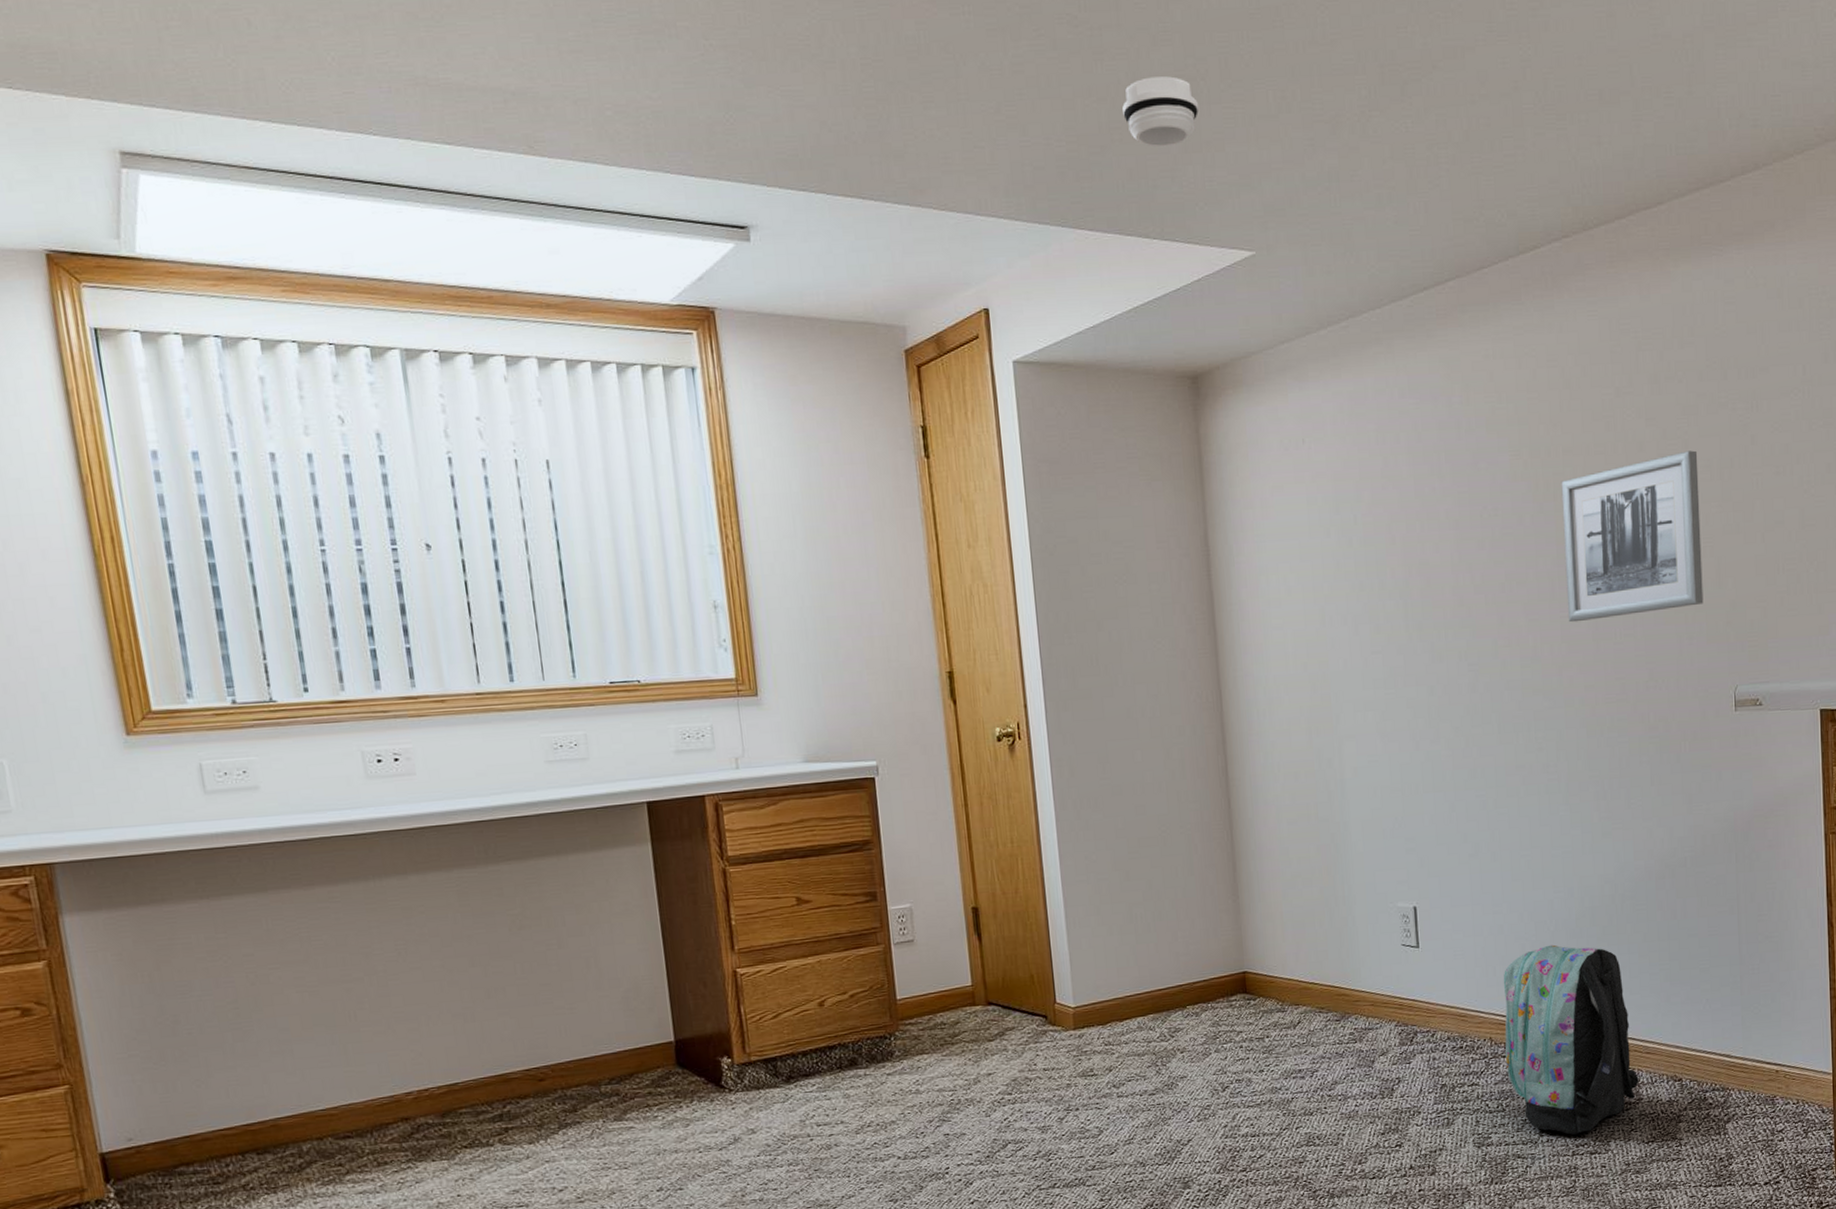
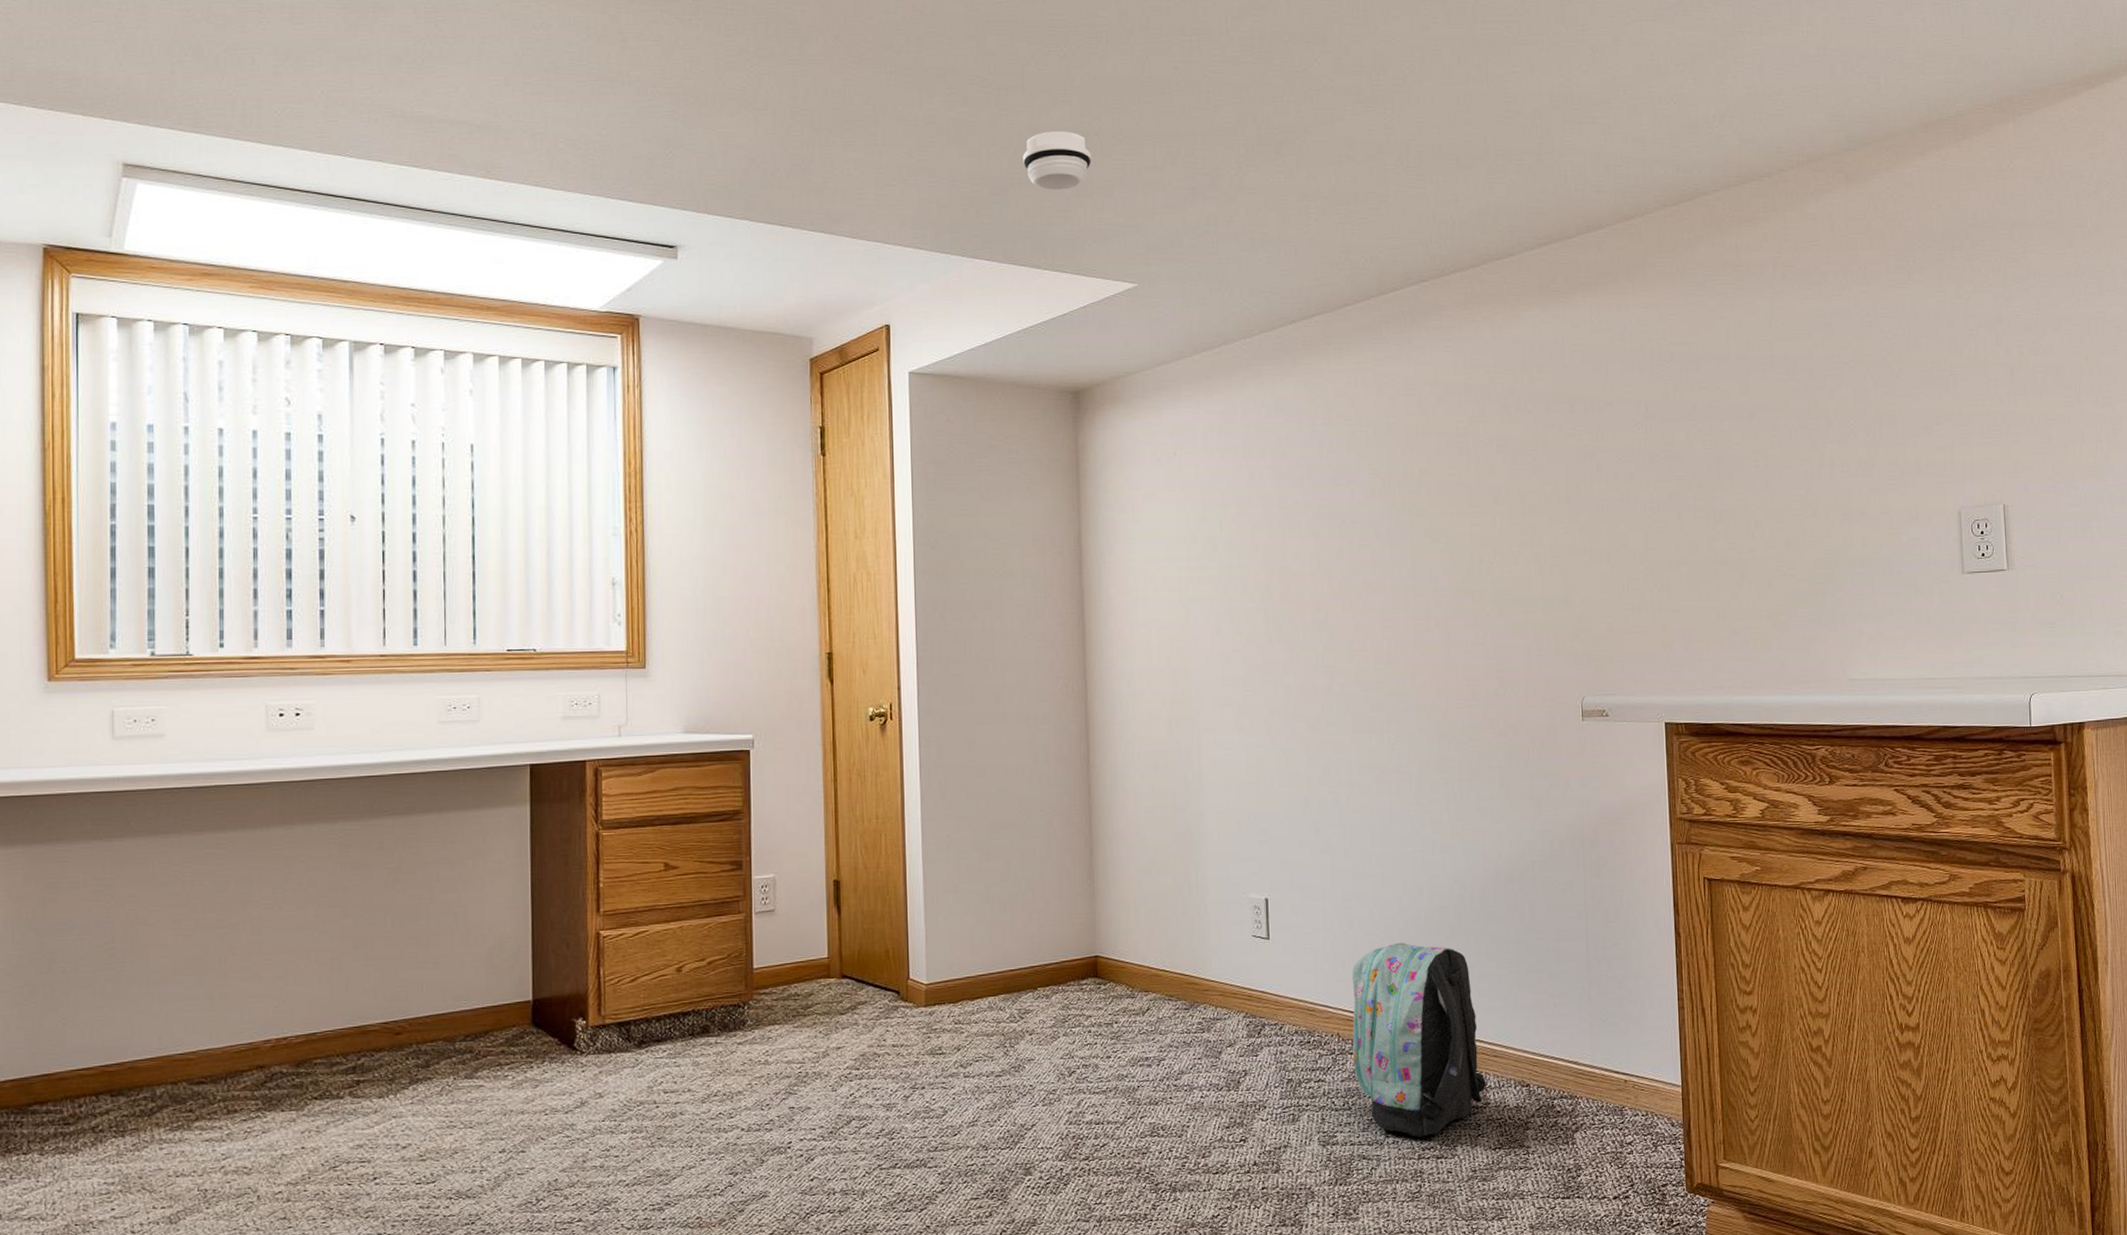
wall art: present [1561,450,1704,623] -> none [1416,476,1552,631]

